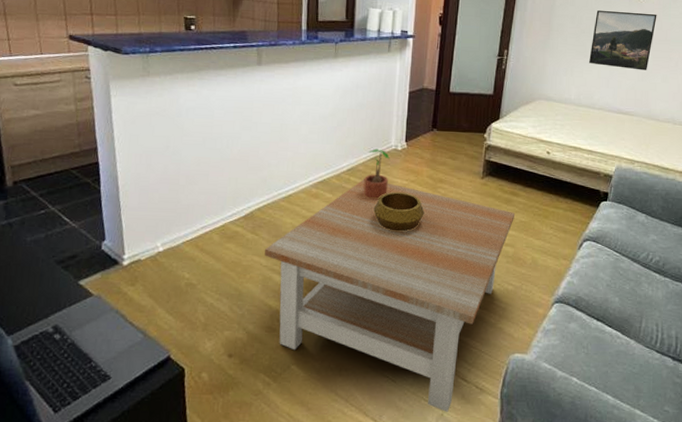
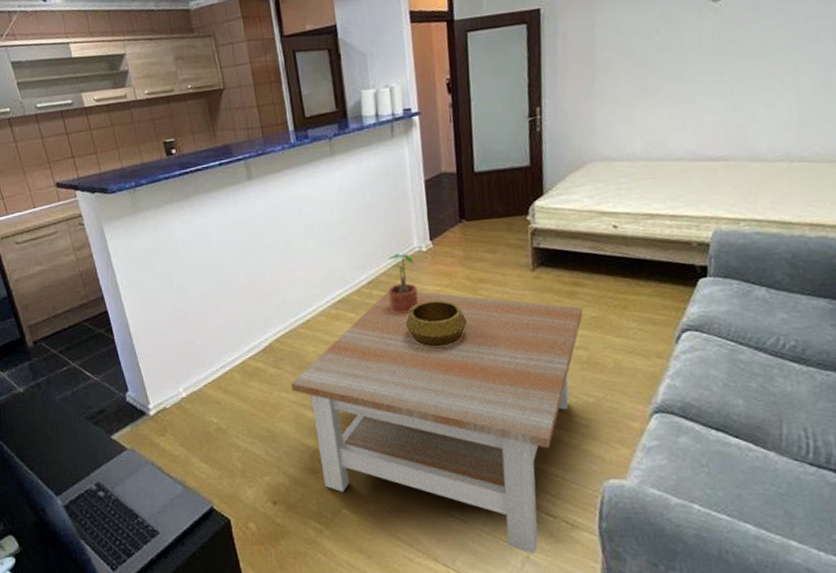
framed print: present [589,10,657,71] -> none [652,19,744,104]

